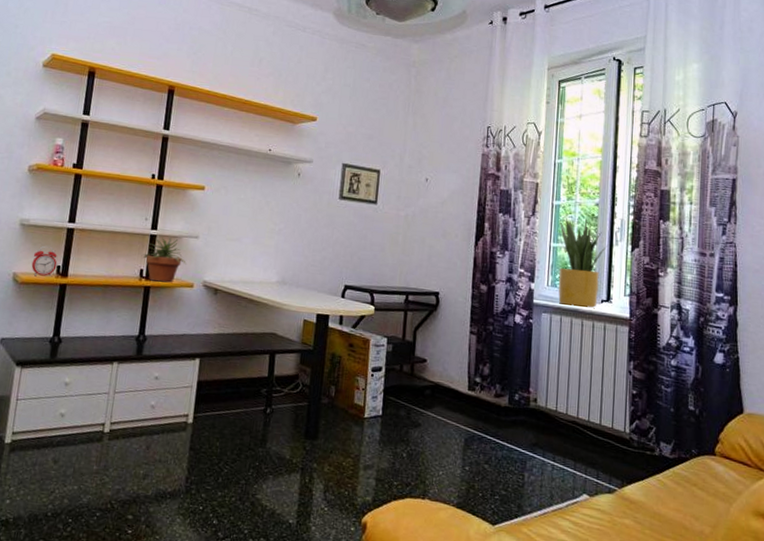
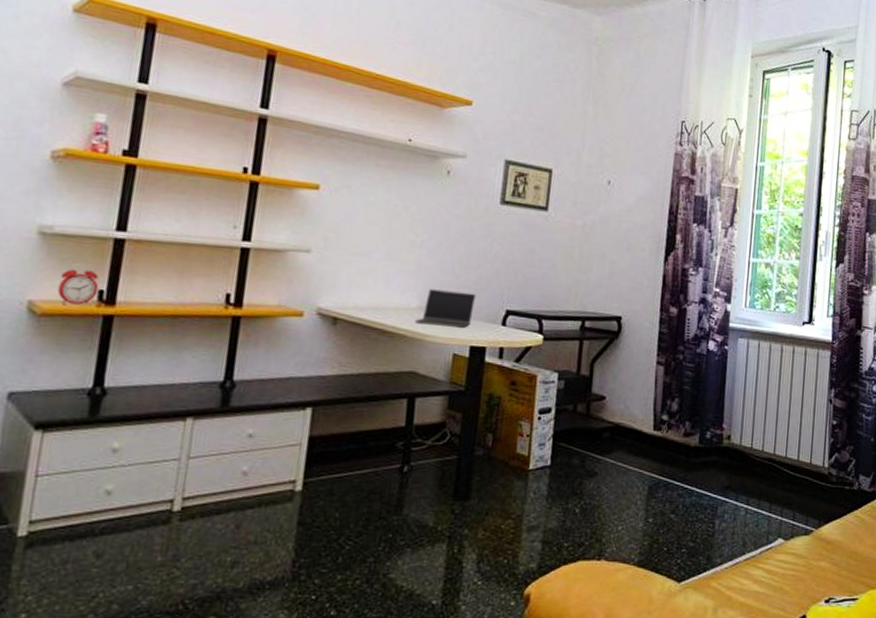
potted plant: present [142,237,186,282] -> none [229,251,293,311]
laptop computer: none [274,267,321,299] -> present [414,289,476,328]
planter: present [558,217,608,308] -> none [756,229,812,331]

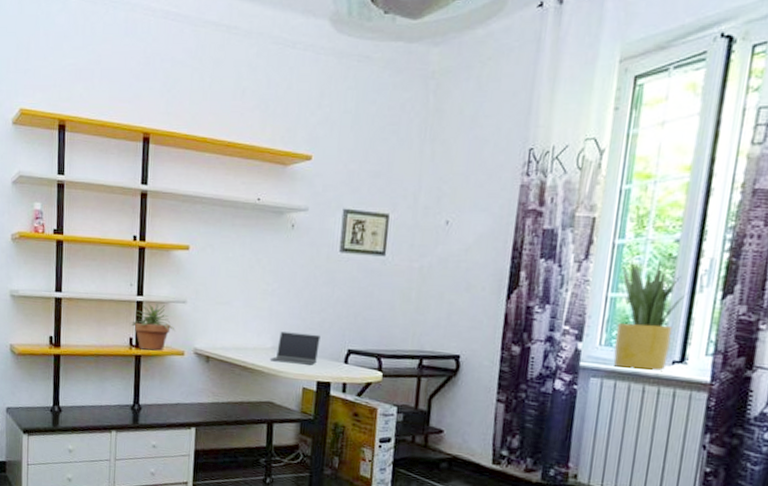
alarm clock: present [57,262,99,306] -> none [25,316,49,348]
potted plant: none [229,251,293,311] -> present [131,303,175,351]
planter: none [756,229,812,331] -> present [613,258,689,371]

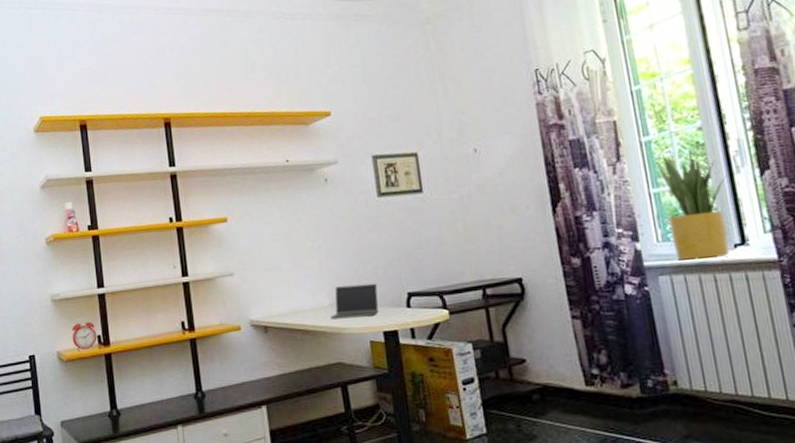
alarm clock: none [25,316,49,348] -> present [71,317,97,351]
potted plant: present [131,303,175,351] -> none [180,281,227,332]

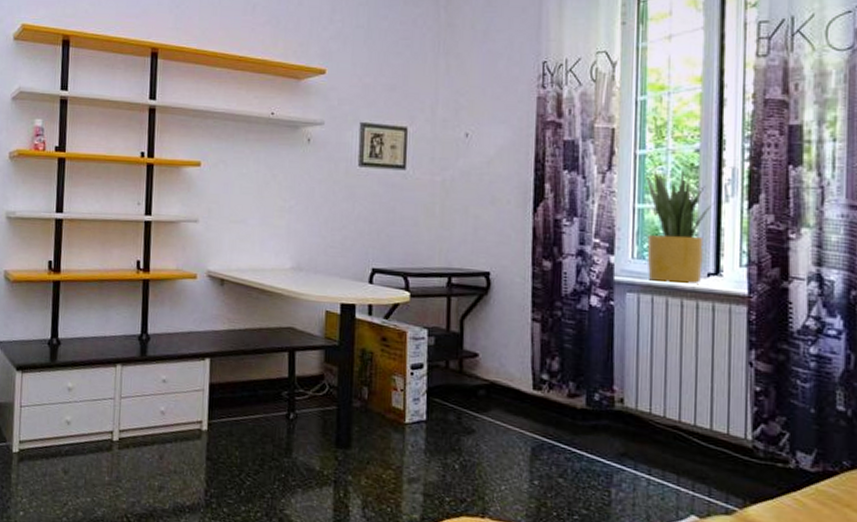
alarm clock: present [71,317,97,351] -> none [22,239,48,274]
laptop computer: present [330,283,379,320] -> none [289,251,342,286]

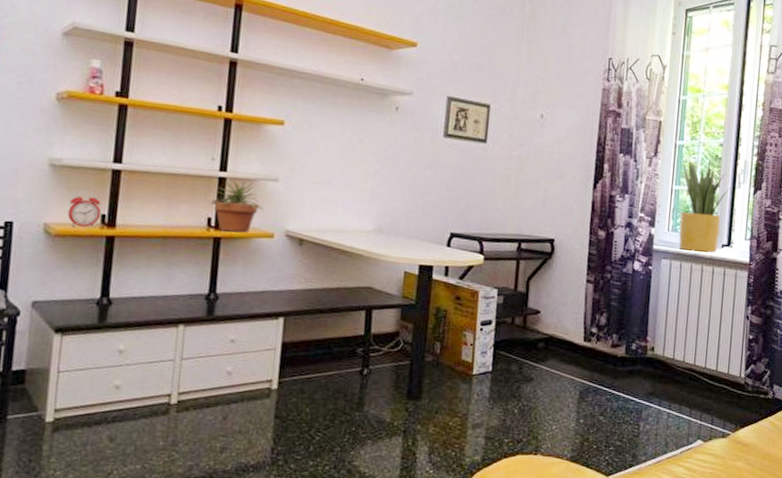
alarm clock: none [22,239,48,274] -> present [67,190,101,228]
potted plant: none [138,223,187,274] -> present [210,180,264,233]

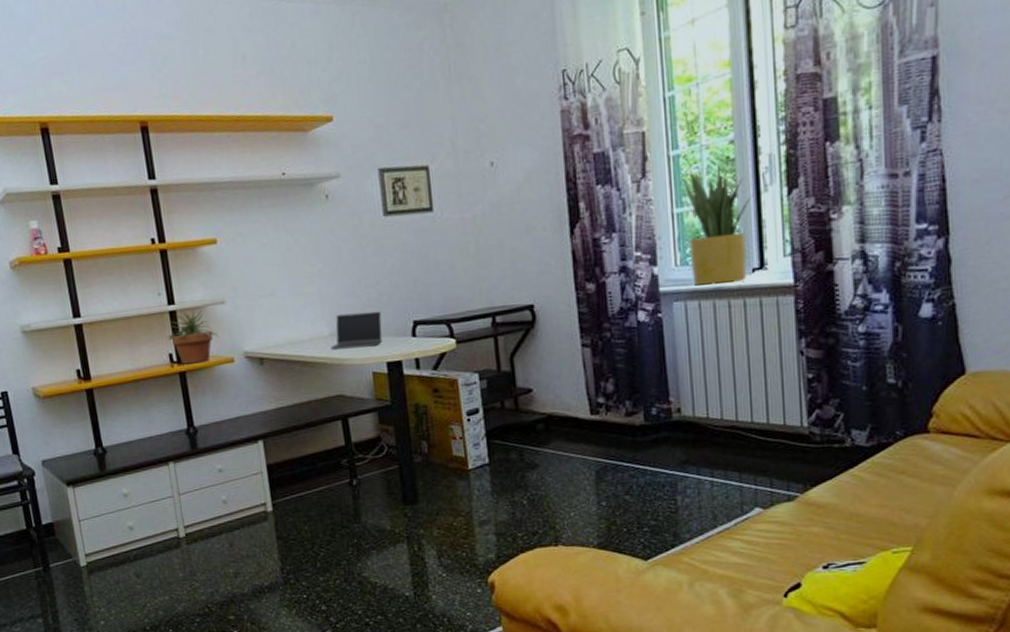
alarm clock: present [67,190,101,228] -> none [46,349,76,387]
laptop computer: none [370,214,423,249] -> present [330,310,382,350]

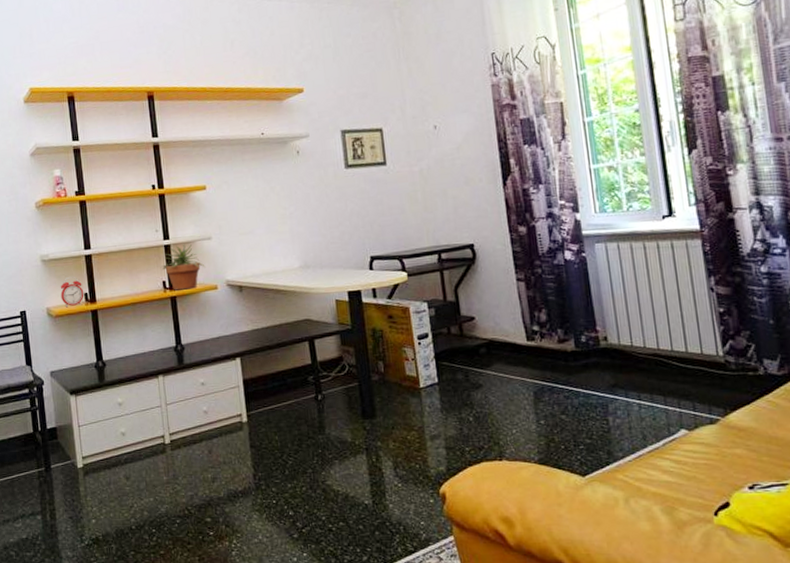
alarm clock: none [46,349,76,387] -> present [60,276,84,308]
laptop computer: present [330,310,382,350] -> none [299,247,344,280]
planter: present [680,163,754,286] -> none [595,128,659,230]

